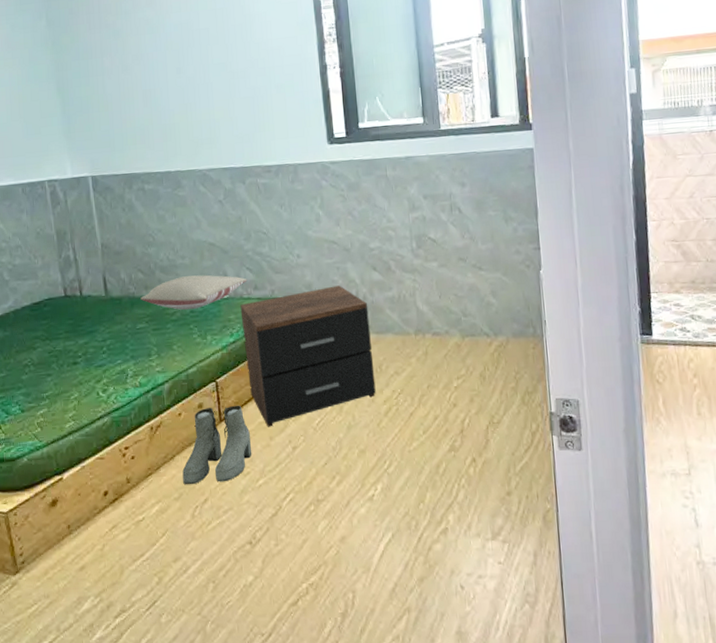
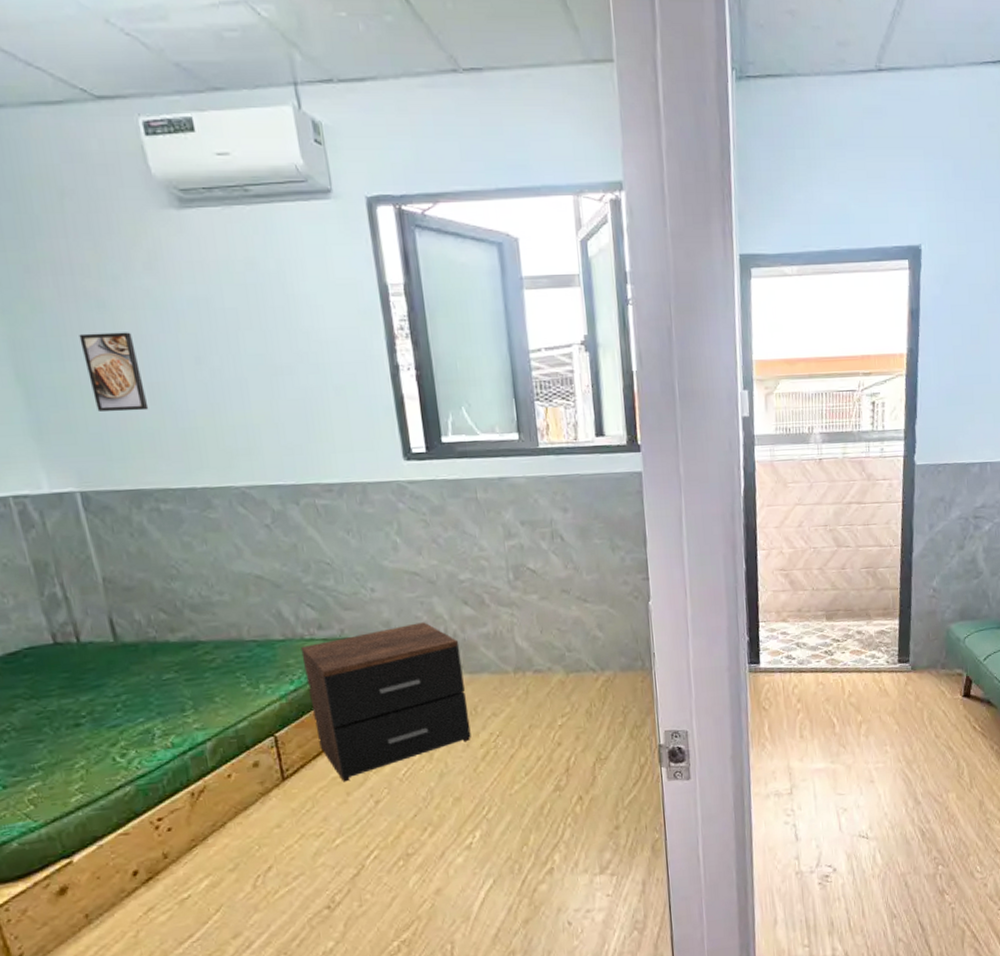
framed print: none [100,52,142,114] -> present [79,332,149,412]
pillow: present [140,275,247,310] -> none [165,613,309,656]
boots: present [182,405,252,485] -> none [237,760,326,854]

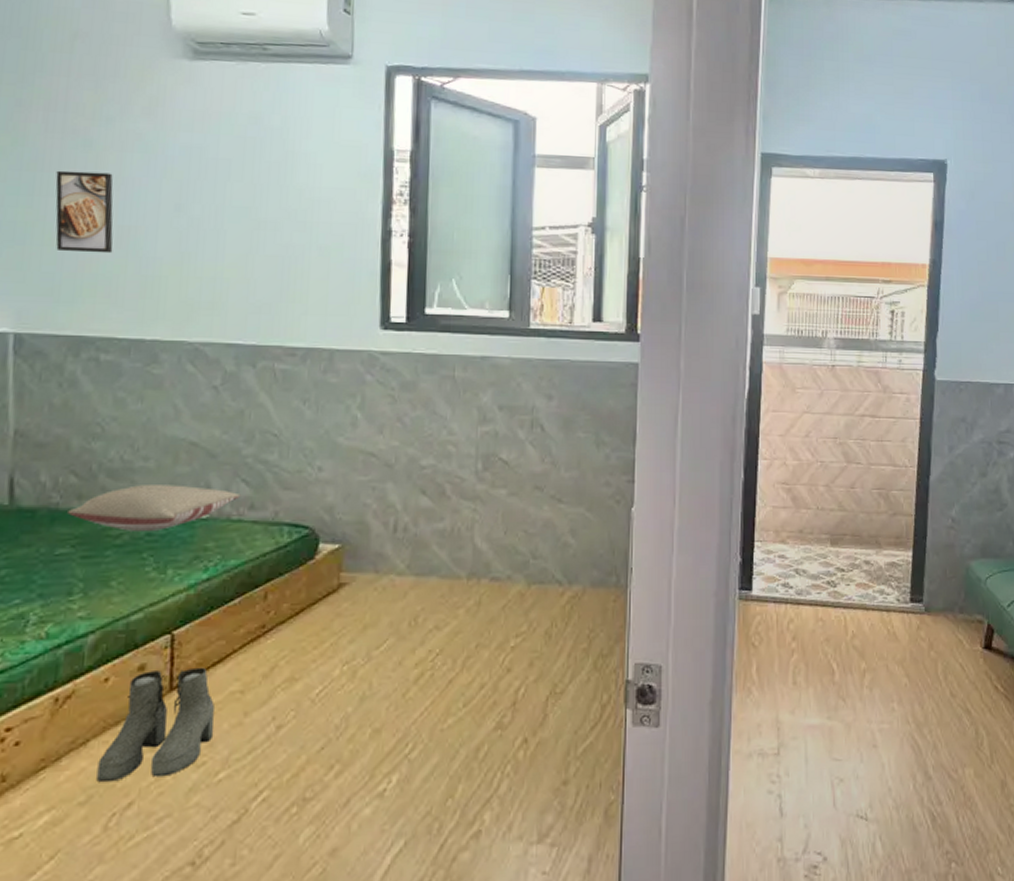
pillow: none [165,613,309,656] -> present [68,485,241,531]
boots: none [237,760,326,854] -> present [96,667,214,783]
nightstand: present [301,622,471,782] -> none [223,511,409,698]

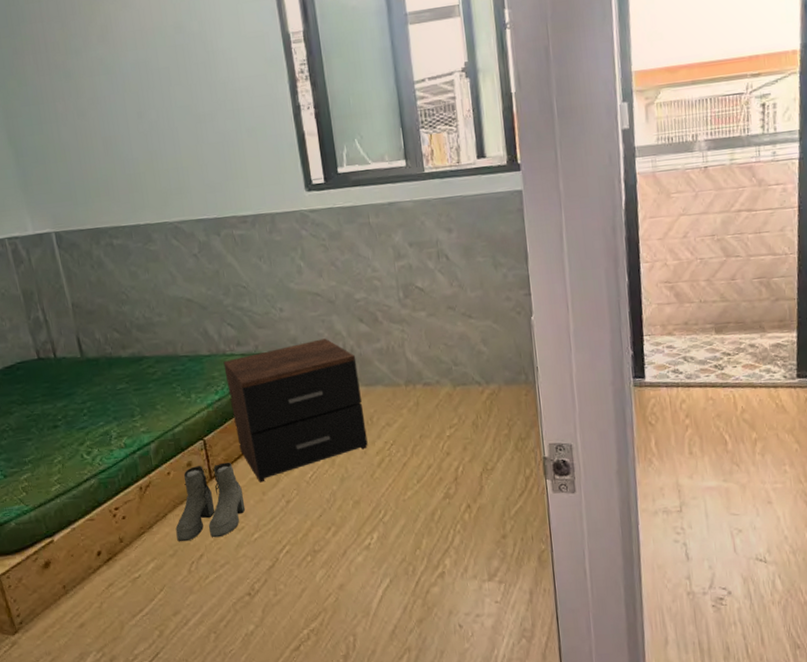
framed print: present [55,170,114,254] -> none [52,96,104,164]
pillow: present [68,485,241,531] -> none [118,332,229,369]
nightstand: none [223,511,409,698] -> present [223,338,368,483]

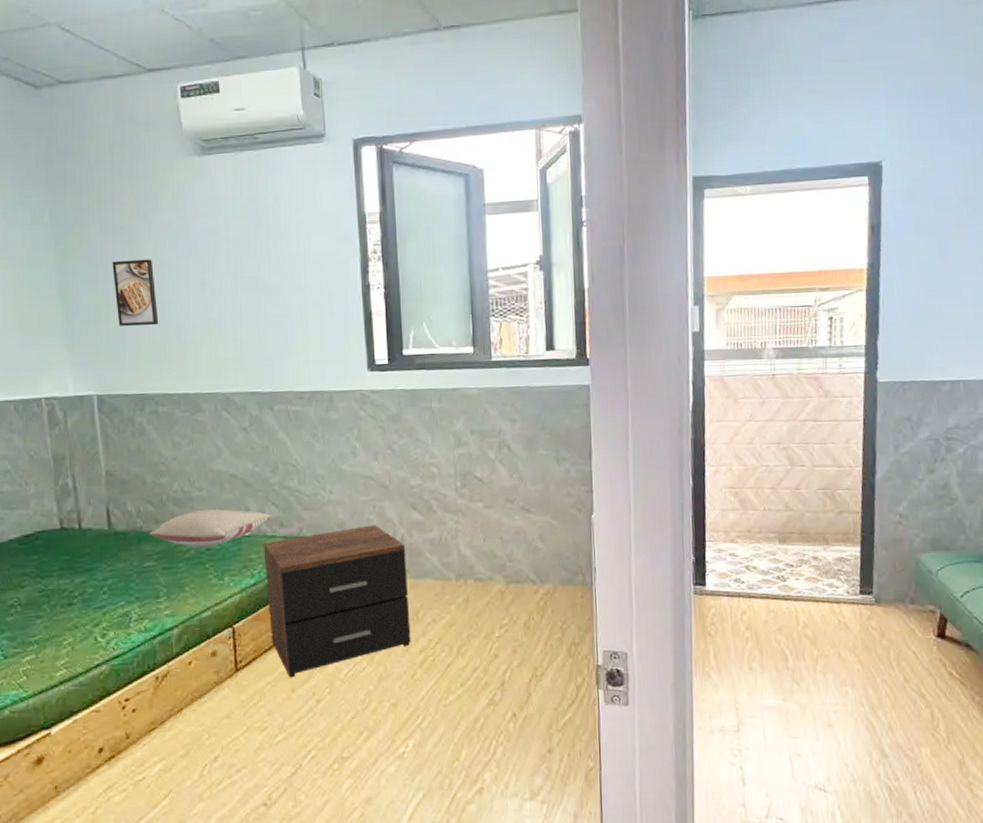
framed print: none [52,96,104,164] -> present [112,259,159,327]
pillow: none [118,332,229,369] -> present [149,509,272,547]
boots: present [175,462,246,542] -> none [191,653,271,741]

